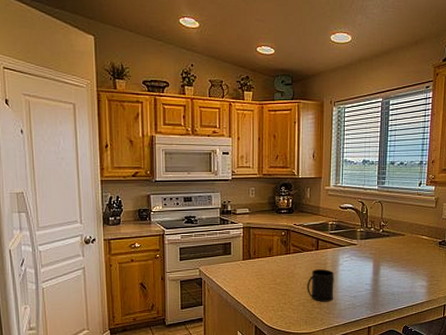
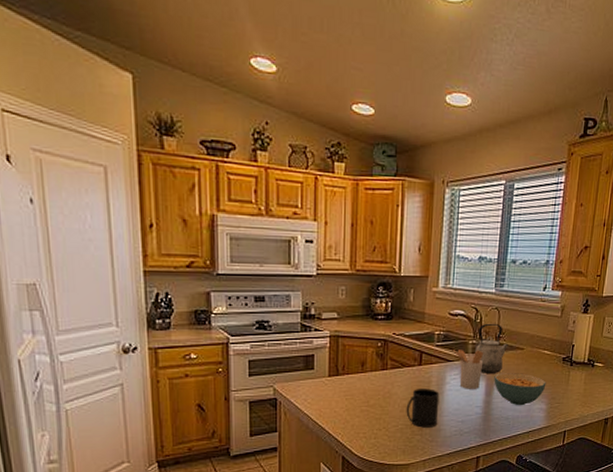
utensil holder: none [345,236,371,269] -> present [453,350,484,389]
kettle: none [363,214,391,256] -> present [475,323,509,373]
cereal bowl: none [380,255,426,283] -> present [494,373,546,406]

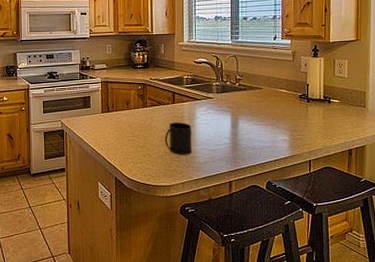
utensil holder: present [453,350,484,389] -> none [200,90,227,123]
kettle: present [475,323,509,373] -> none [219,68,248,110]
cereal bowl: present [494,373,546,406] -> none [238,109,287,138]

